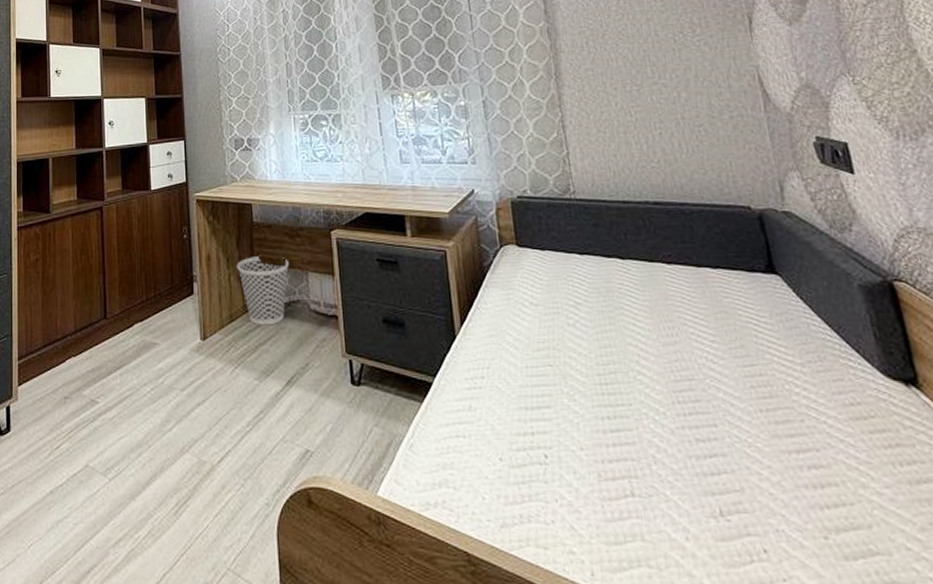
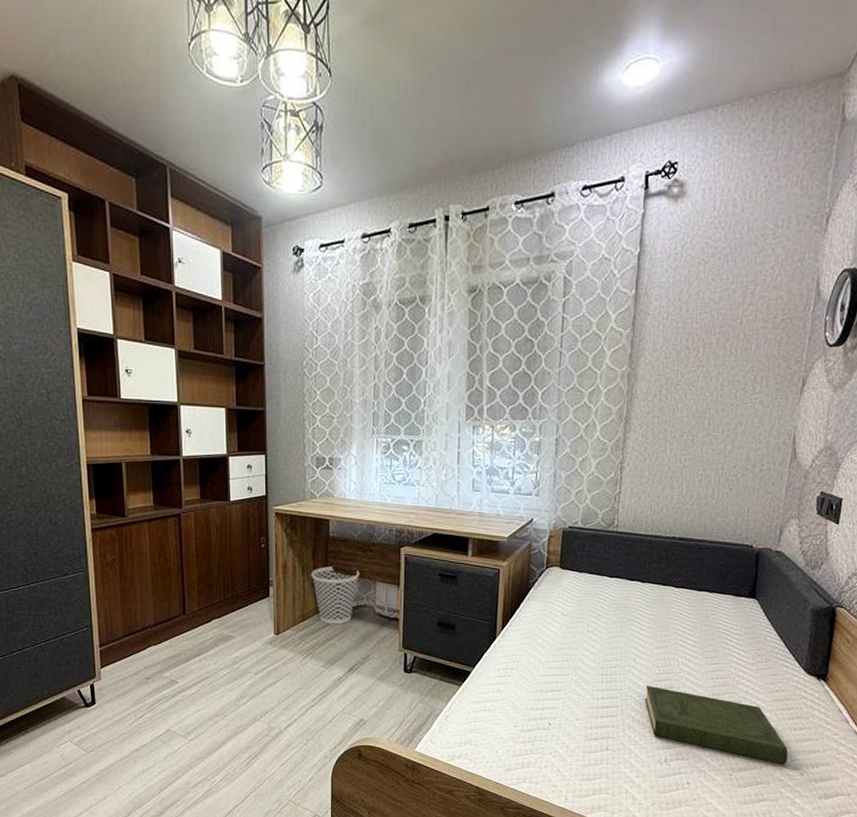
book: none [662,398,908,522] -> present [645,685,788,764]

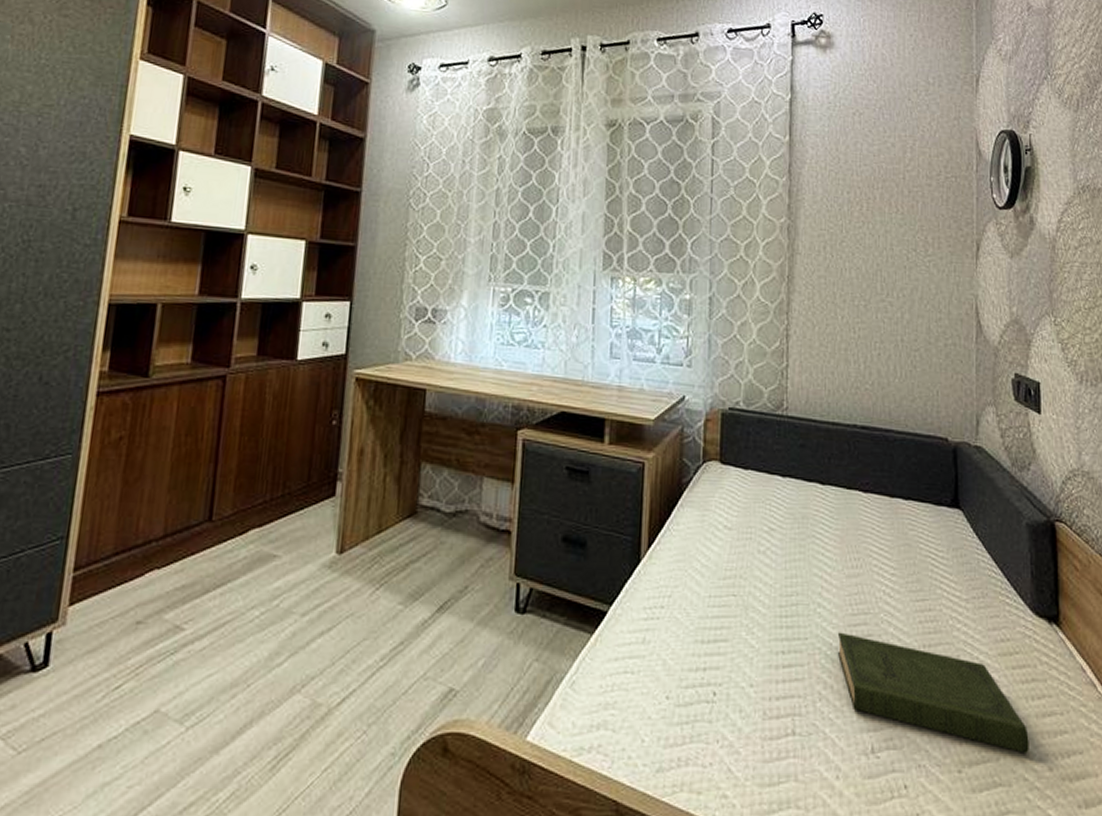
wastebasket: present [311,566,360,625] -> none [396,454,463,539]

